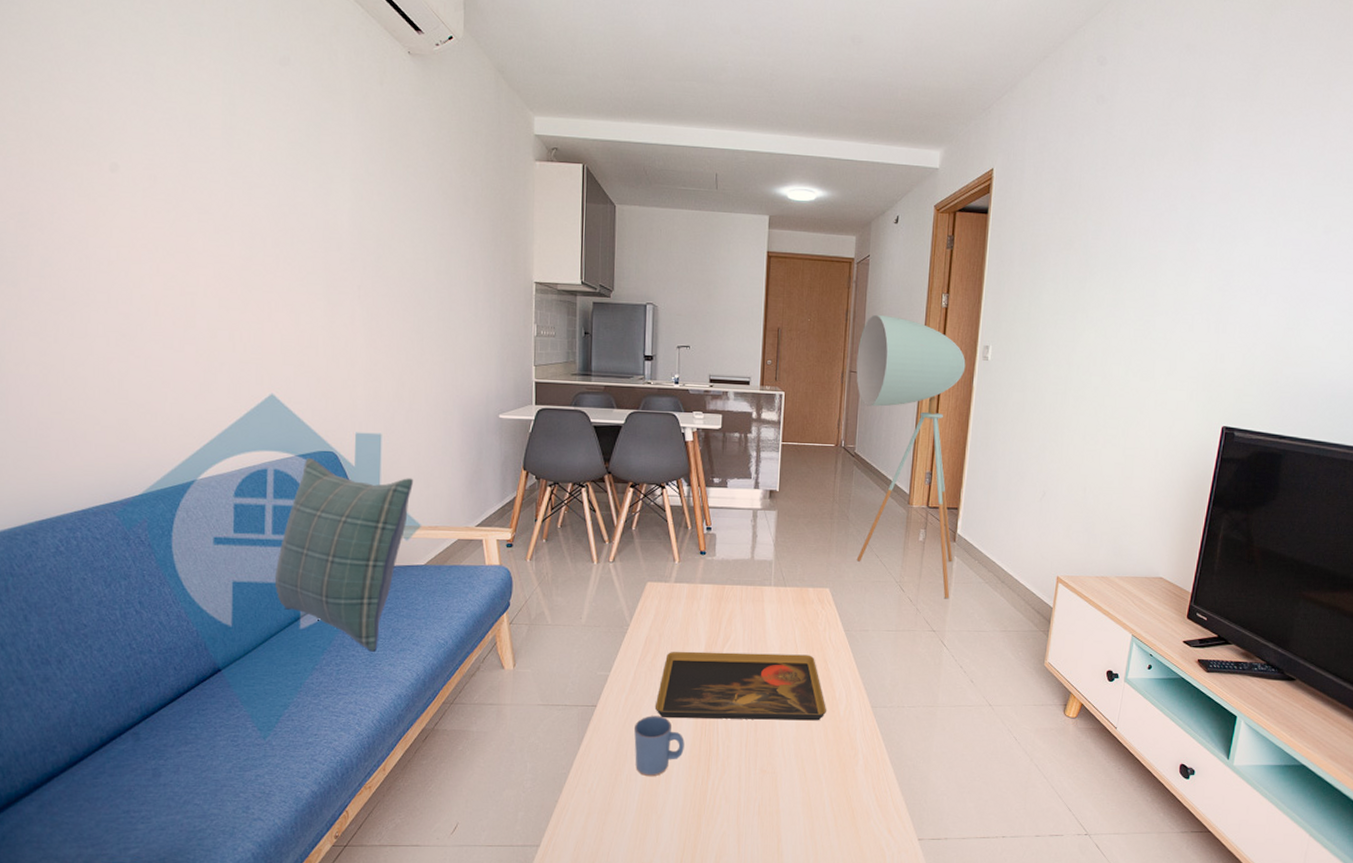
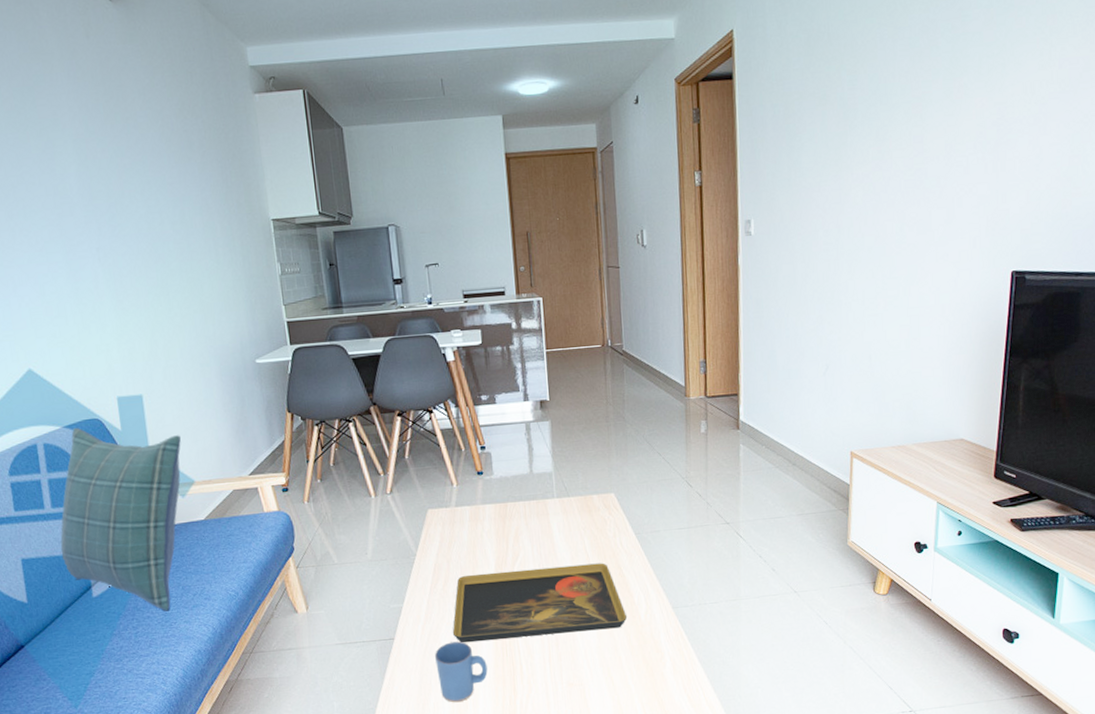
floor lamp: present [856,314,966,599] -> none [612,203,740,489]

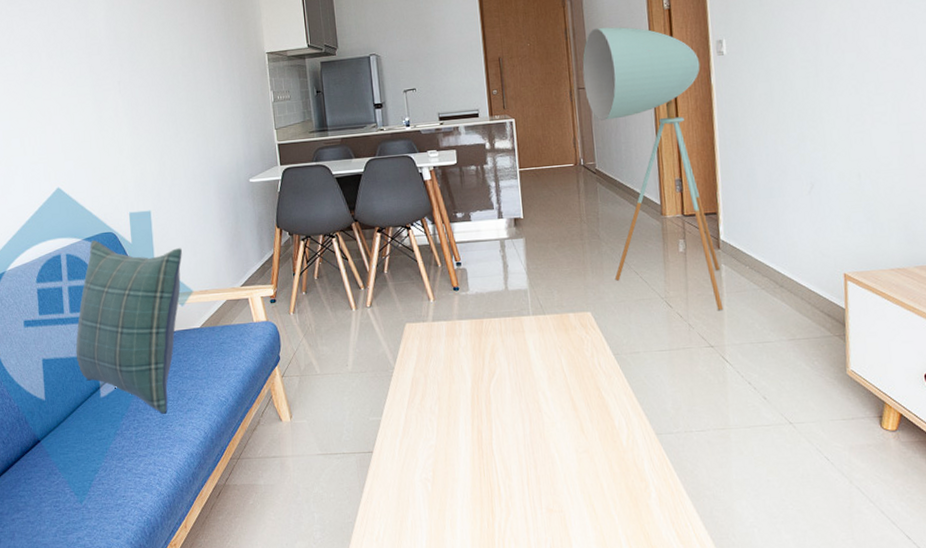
mug: present [435,641,488,702] -> none [412,458,465,521]
decorative tray: present [452,563,627,642] -> none [429,383,607,459]
floor lamp: none [612,203,740,489] -> present [582,27,724,311]

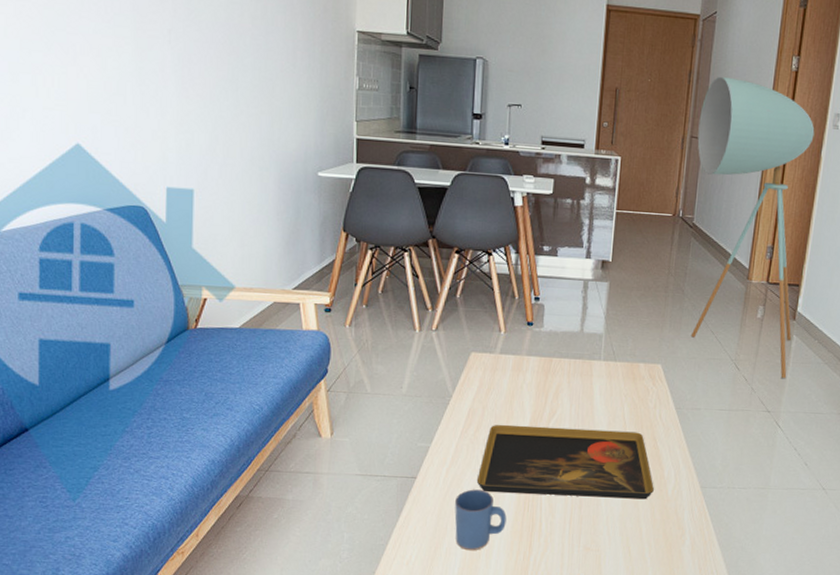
pillow: present [75,240,182,414] -> none [82,211,227,416]
mug: none [412,458,465,521] -> present [455,489,507,550]
decorative tray: none [429,383,607,459] -> present [476,424,654,500]

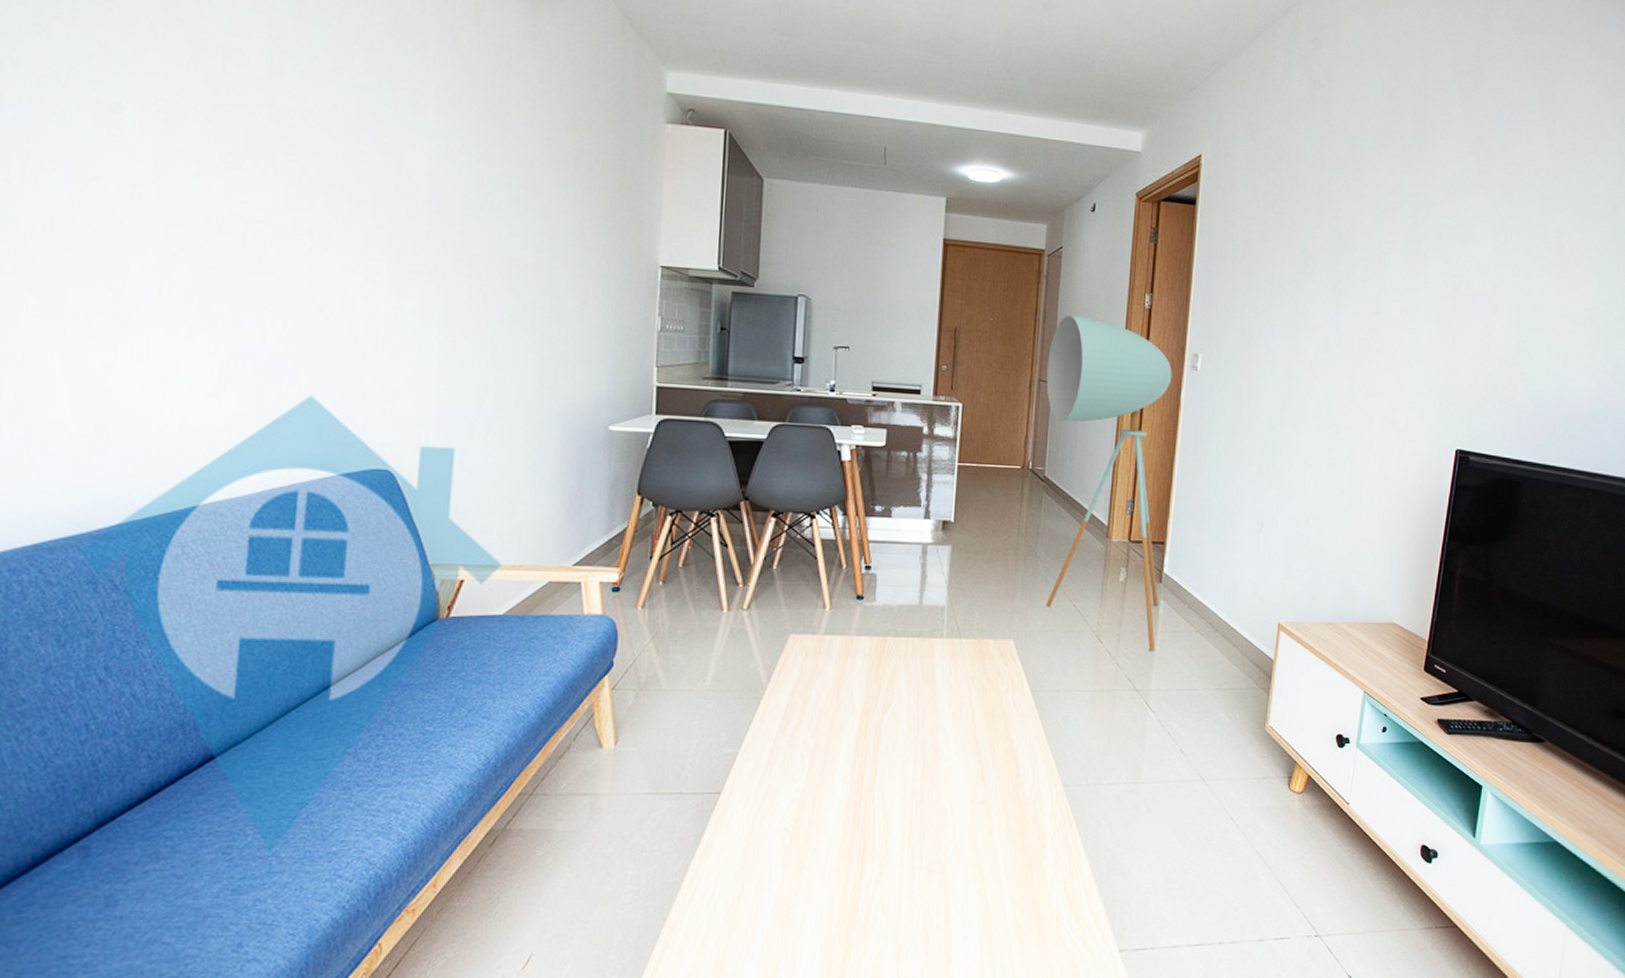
mug: present [455,489,507,550] -> none [768,804,832,882]
decorative tray: present [476,424,654,500] -> none [795,720,1009,805]

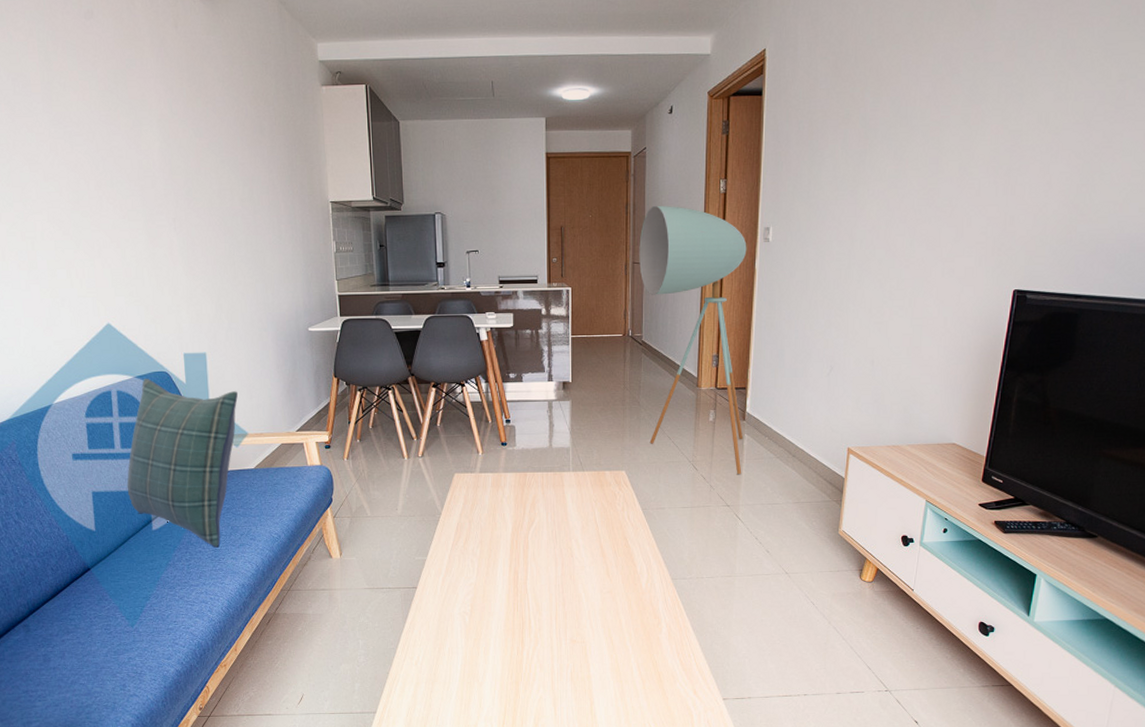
pillow: none [297,477,493,729] -> present [126,378,238,548]

